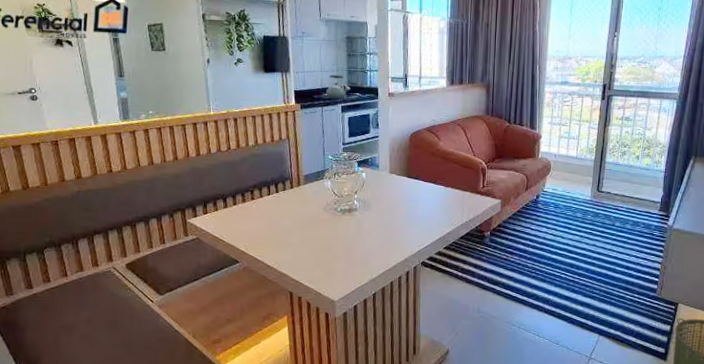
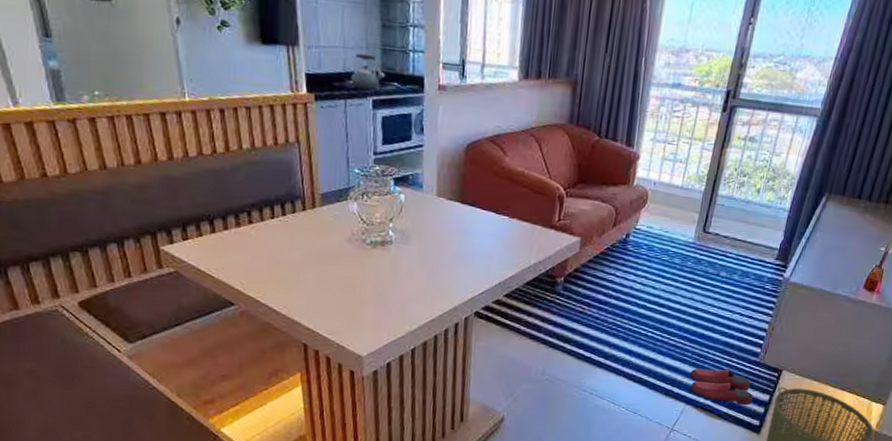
slippers: none [600,303,656,335] -> present [690,368,753,406]

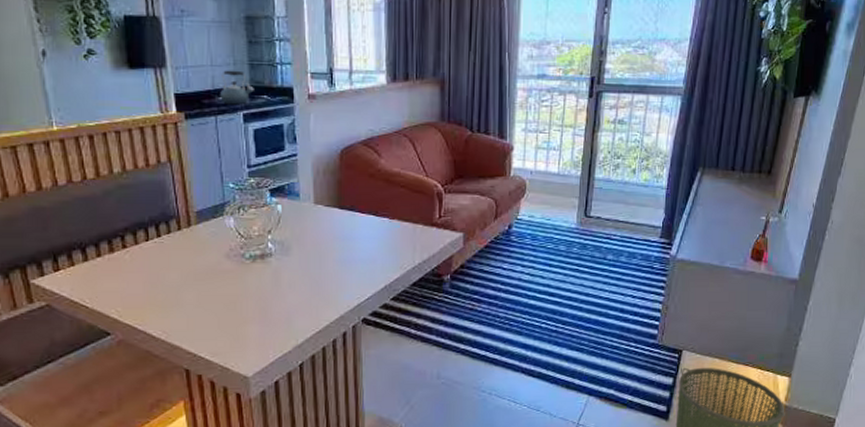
slippers: present [690,368,753,406] -> none [589,354,656,391]

